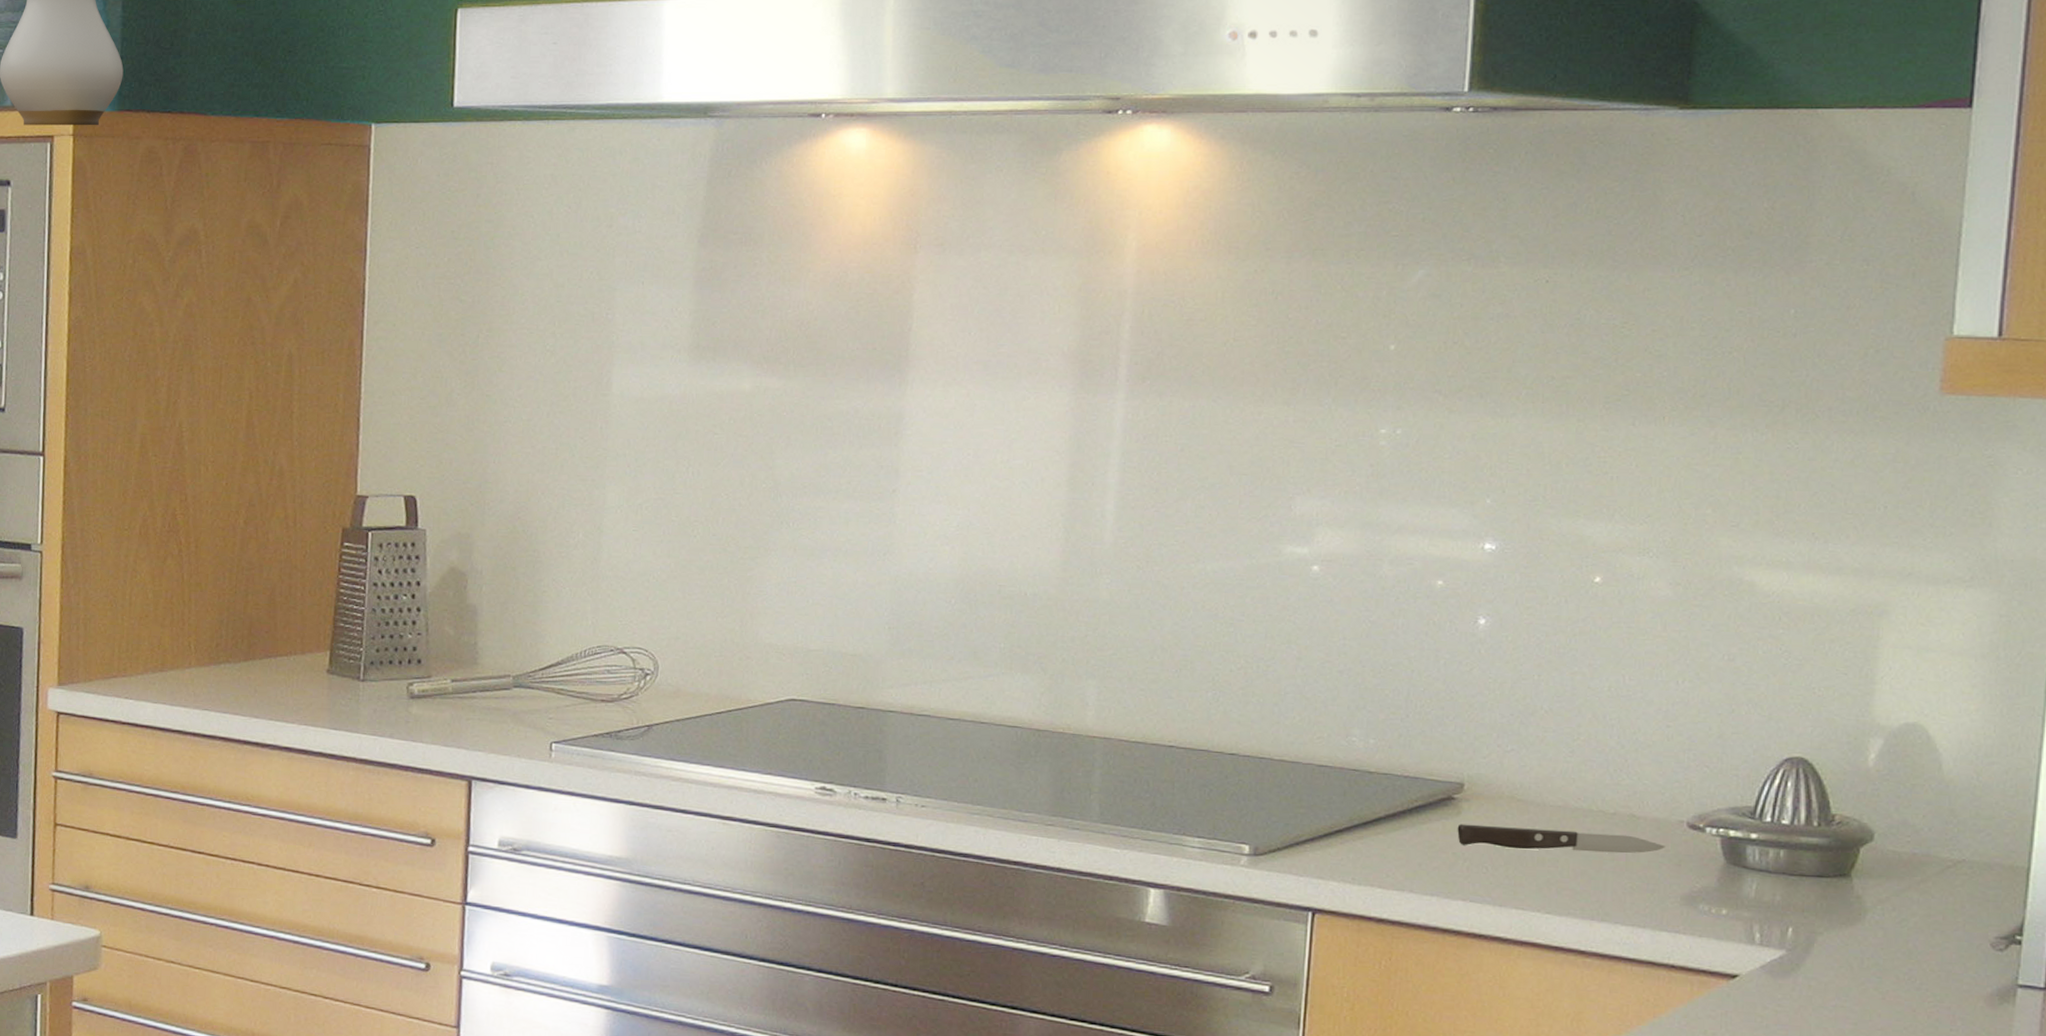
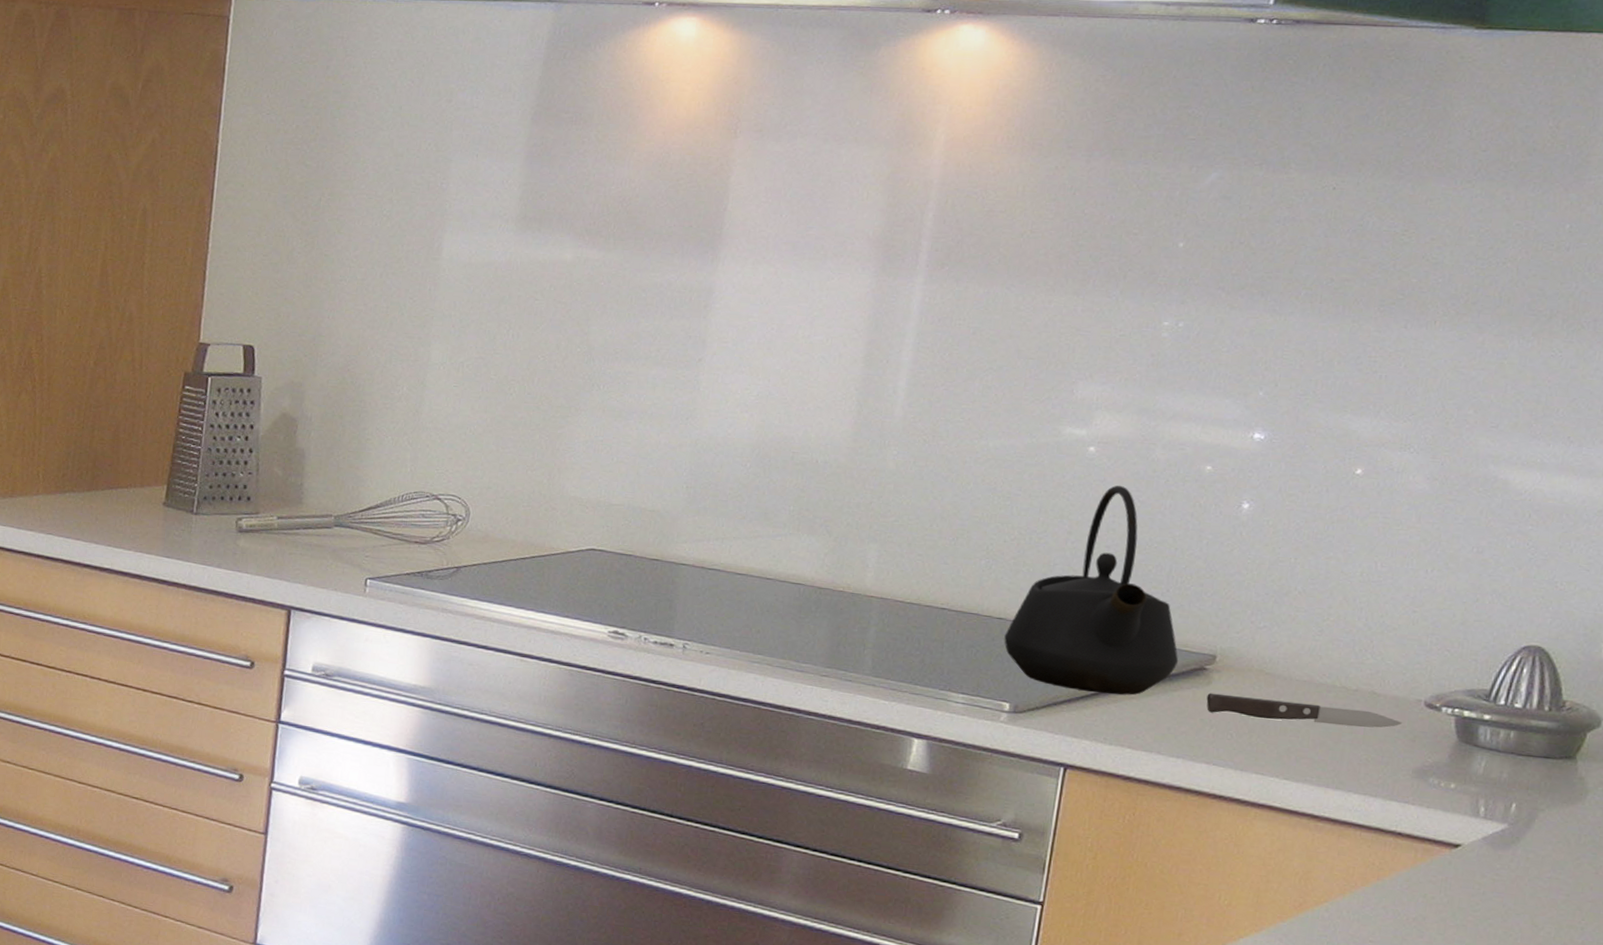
kettle: none [1238,605,1425,831] -> present [1004,485,1179,695]

